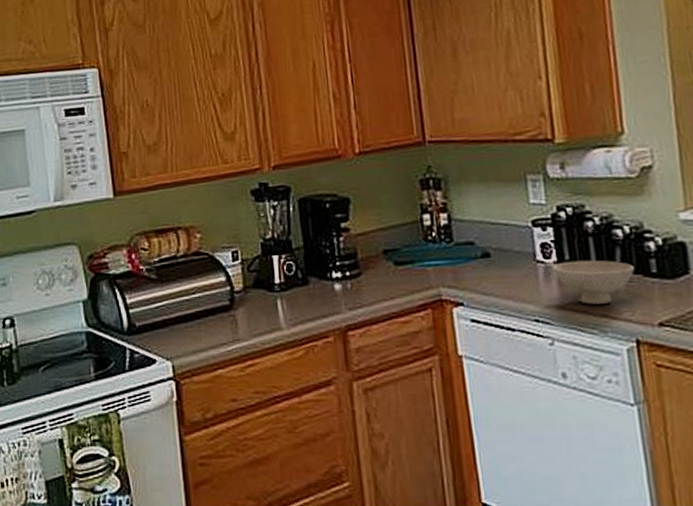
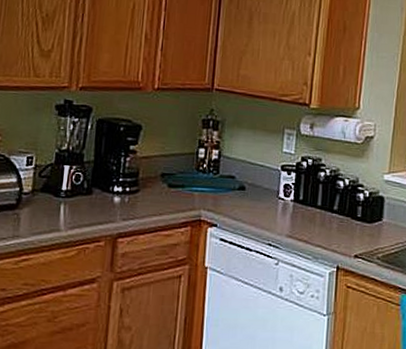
bowl: present [552,260,634,304] -> none [289,201,346,237]

